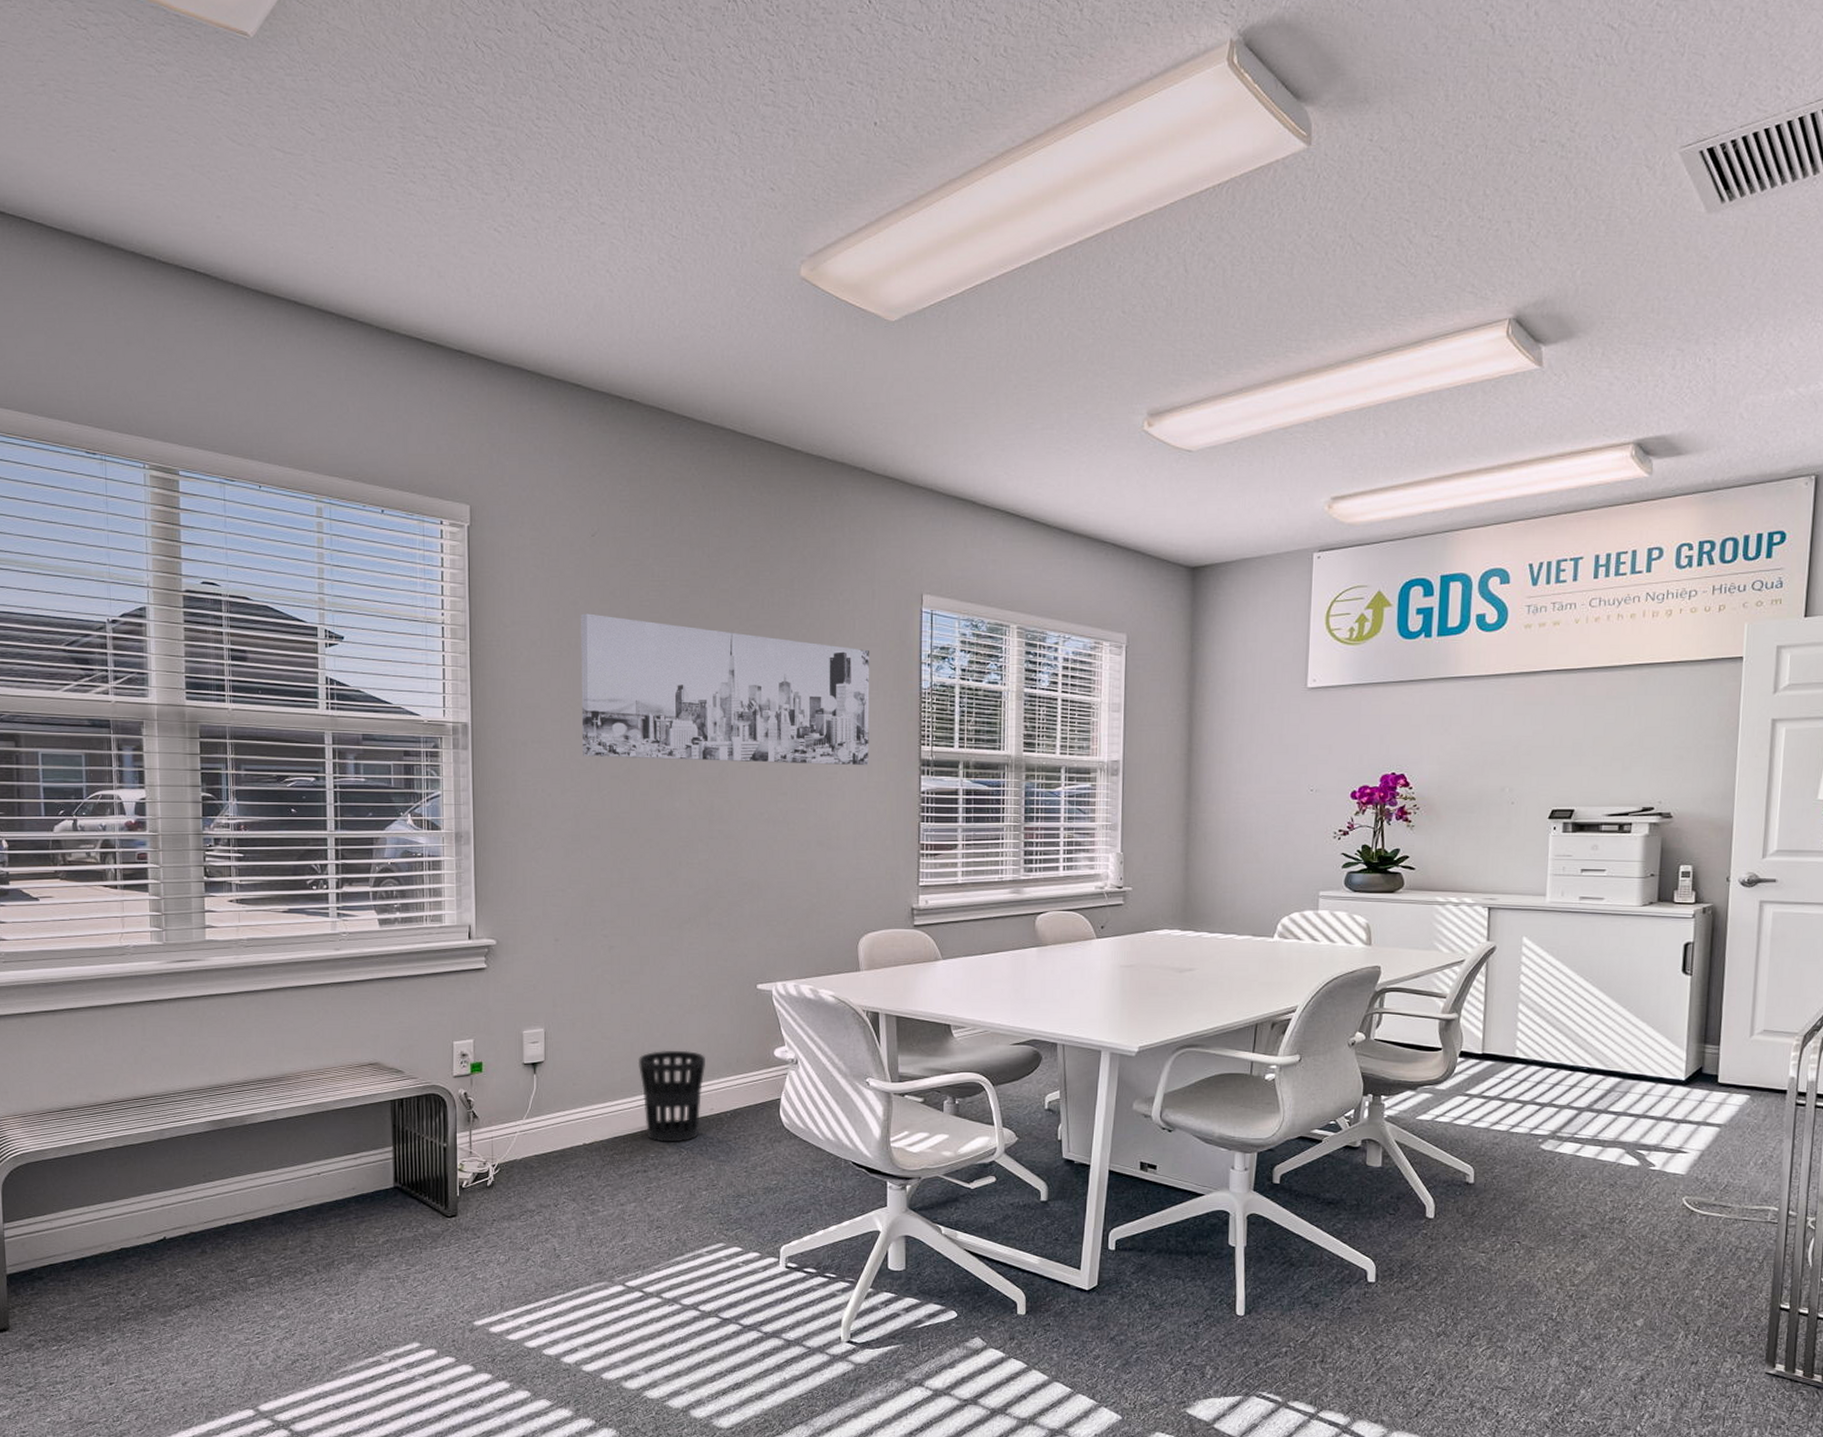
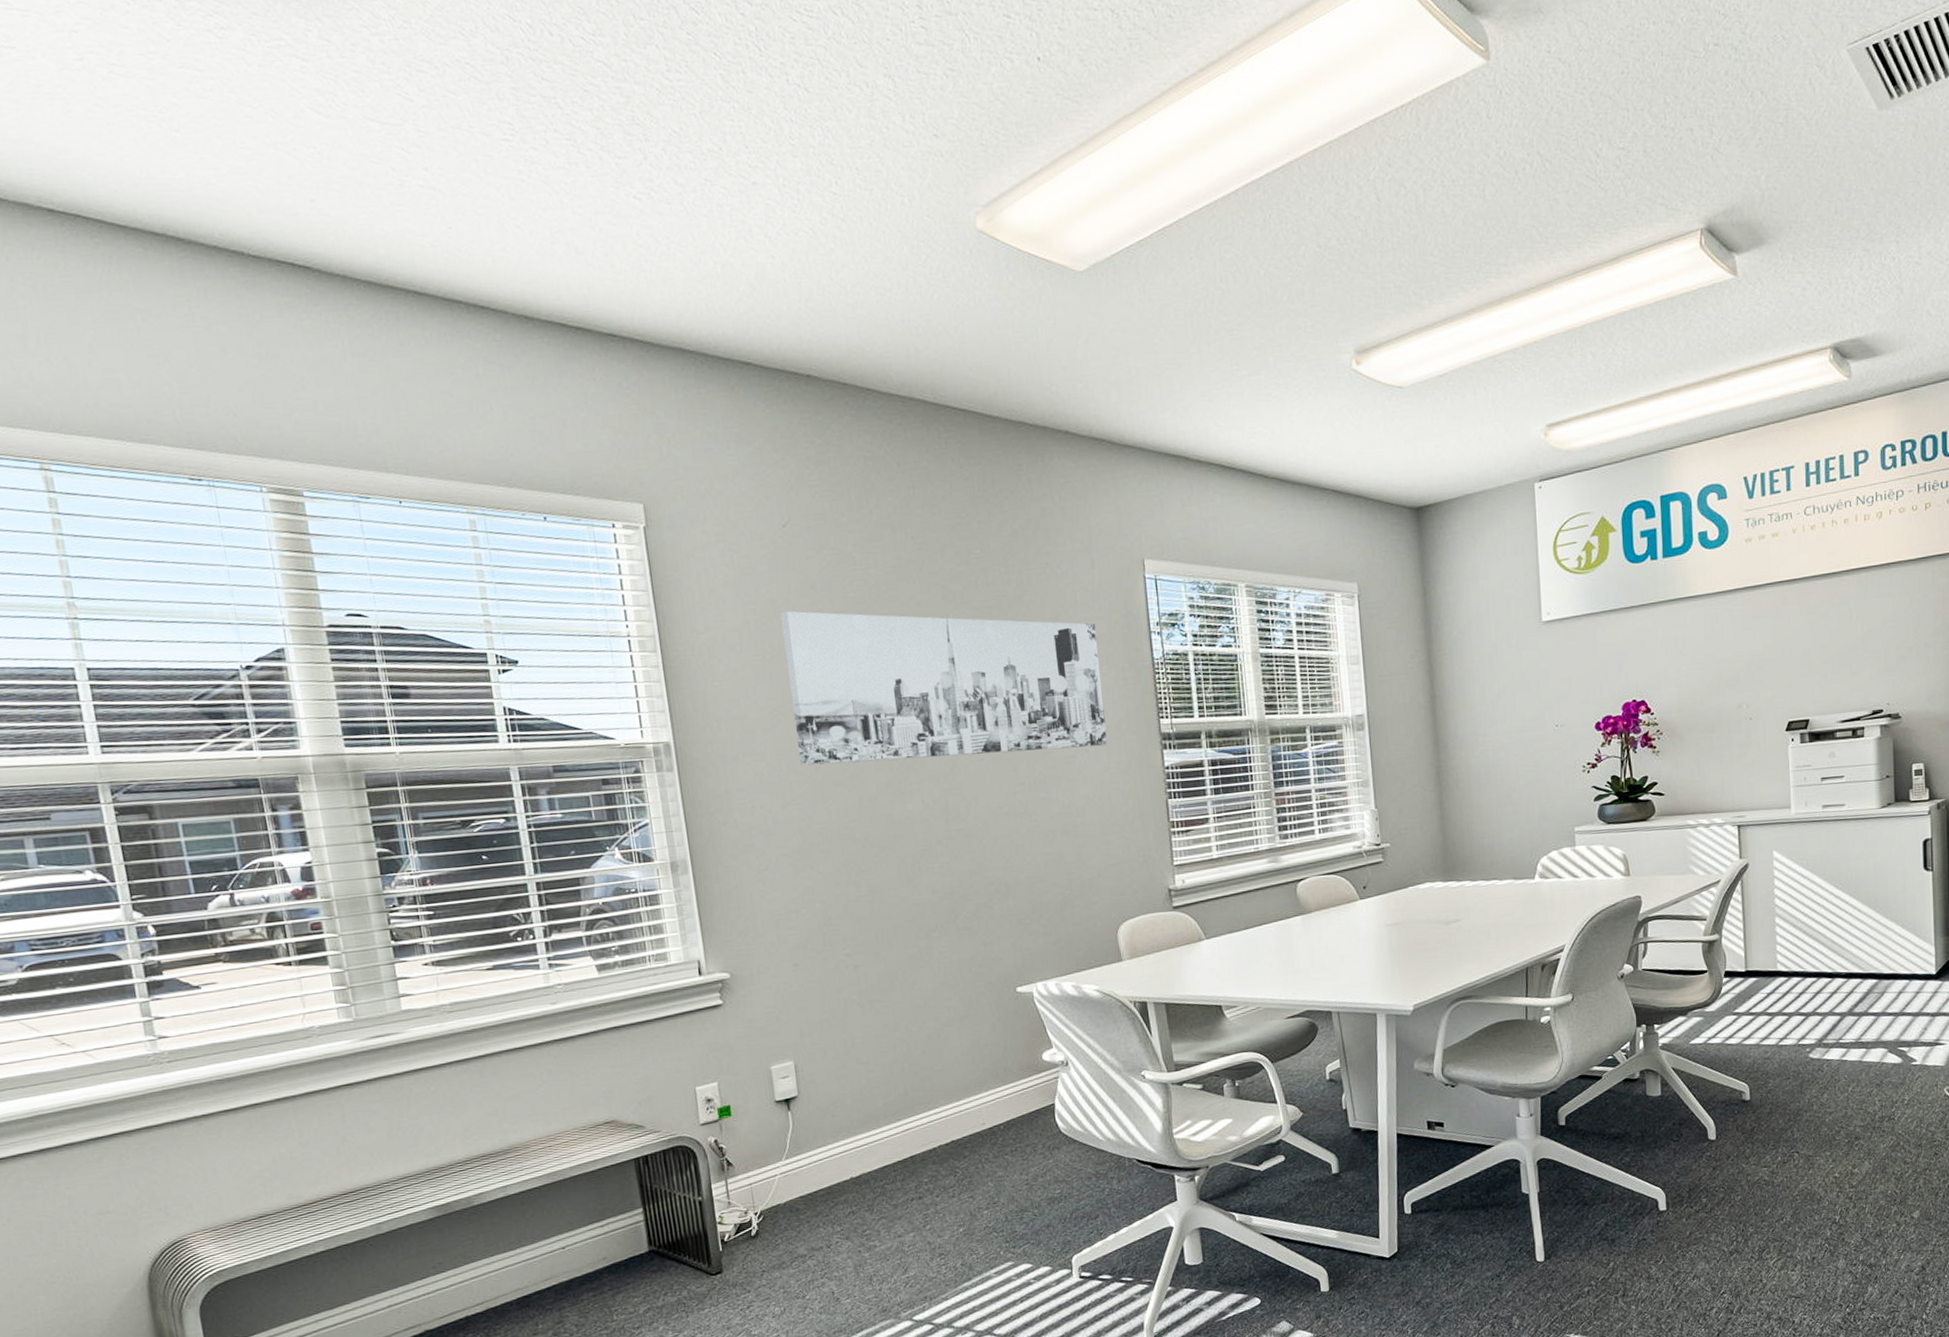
wastebasket: present [638,1050,705,1142] -> none [899,1065,973,1165]

